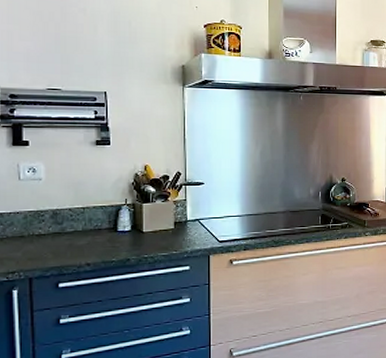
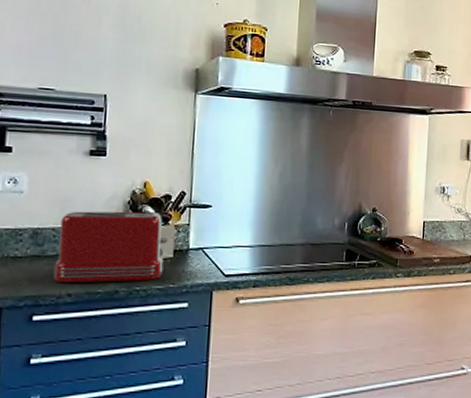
toaster: none [73,191,169,255] -> present [53,211,168,284]

